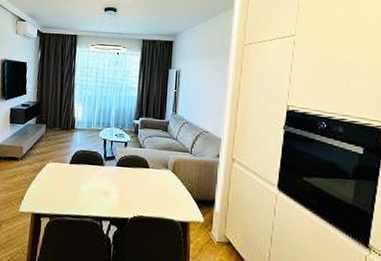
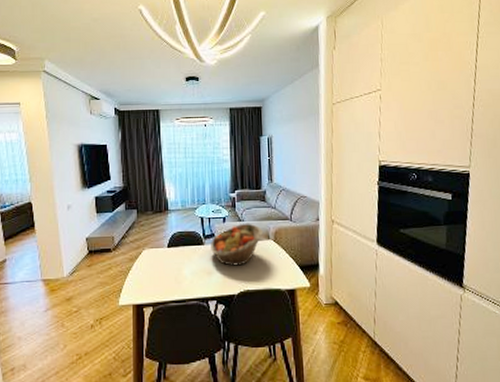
fruit basket: none [110,150,162,191] -> present [211,223,263,266]

